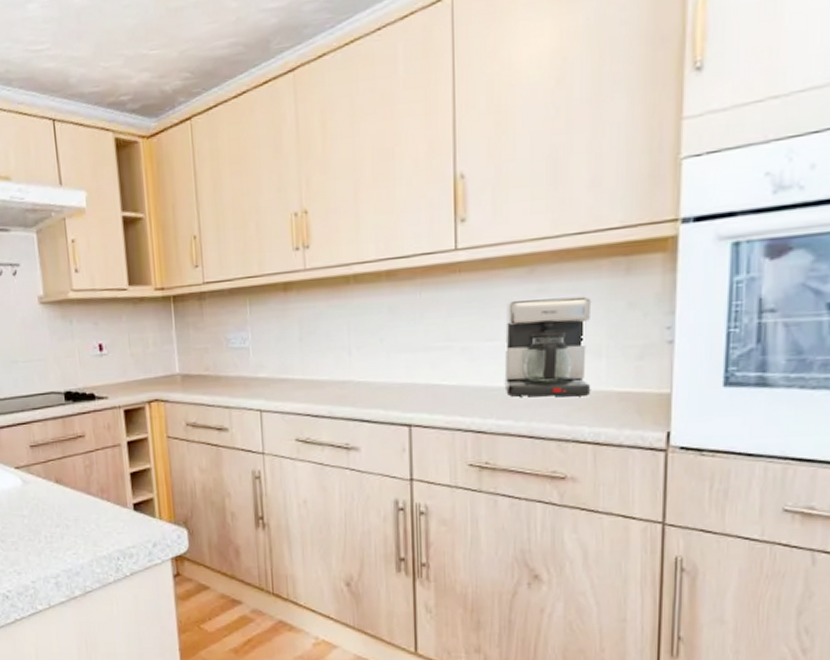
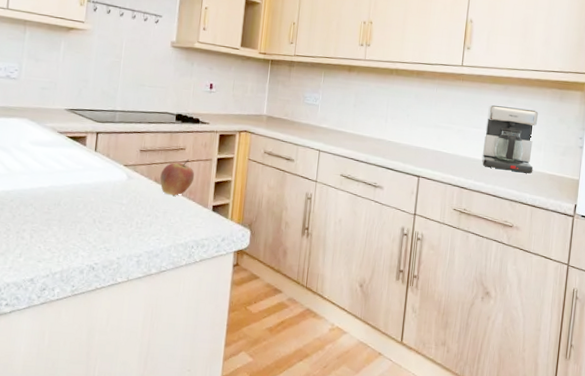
fruit: none [61,448,104,498] -> present [160,159,195,196]

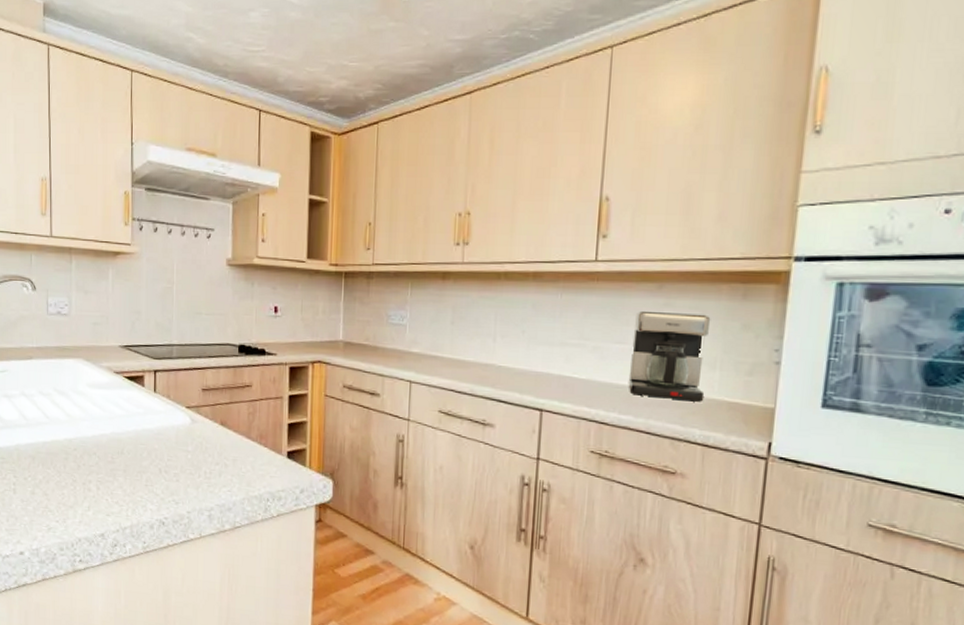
fruit: present [160,159,195,196] -> none [226,397,265,441]

